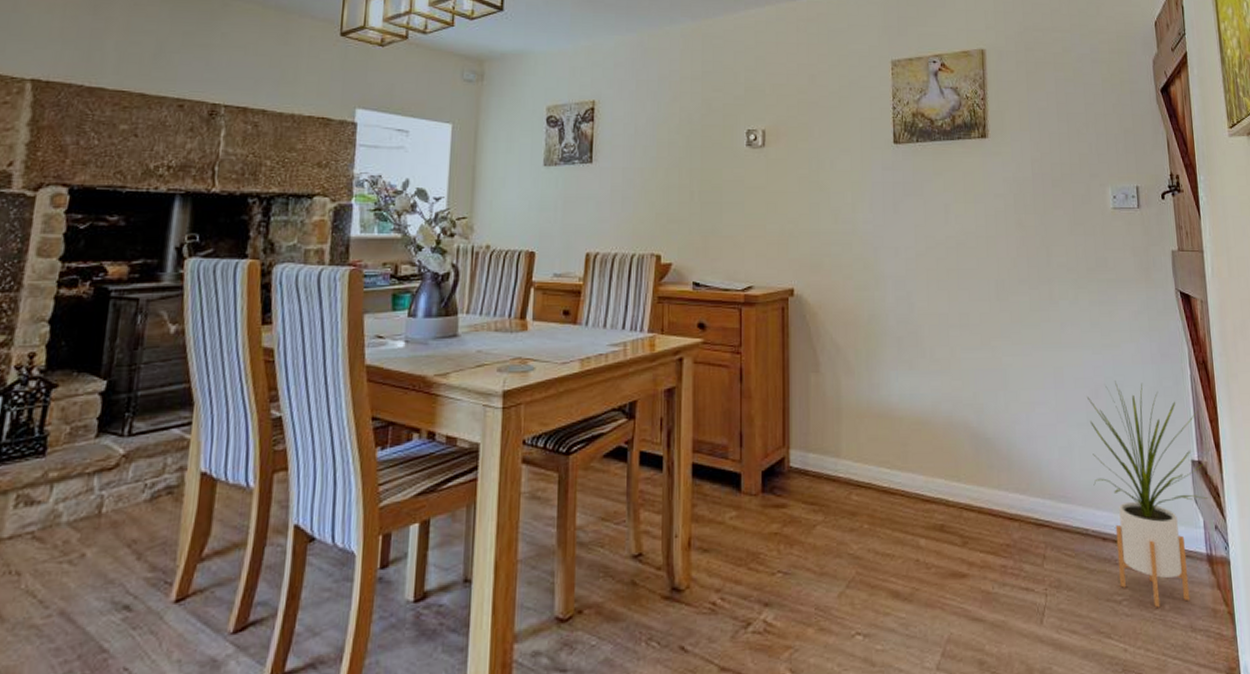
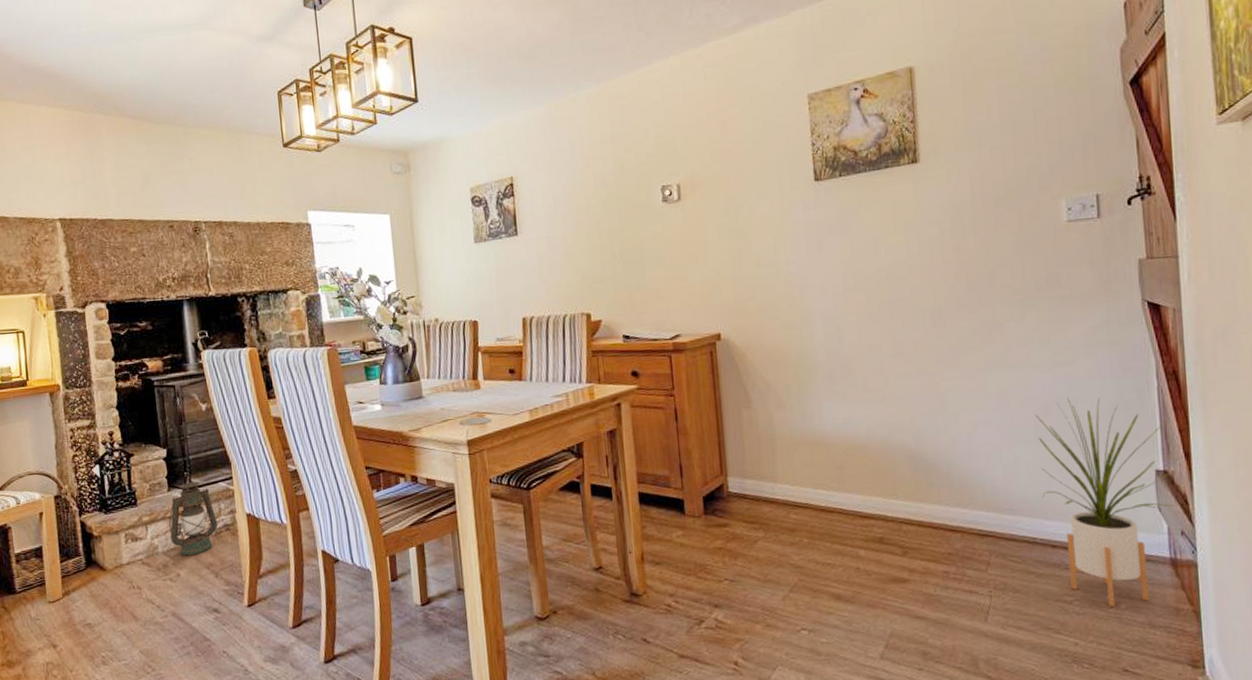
lantern: none [84,426,157,529] -> present [168,481,218,556]

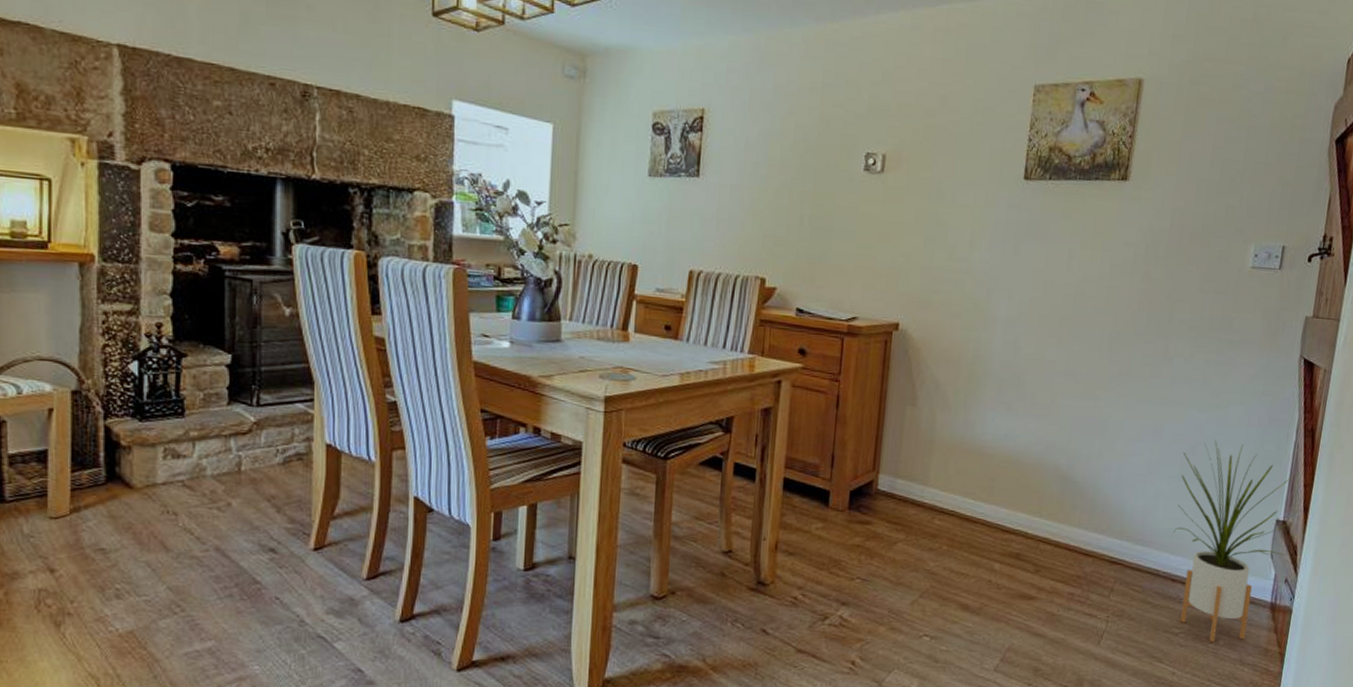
lantern: present [168,481,218,556] -> none [223,398,287,484]

